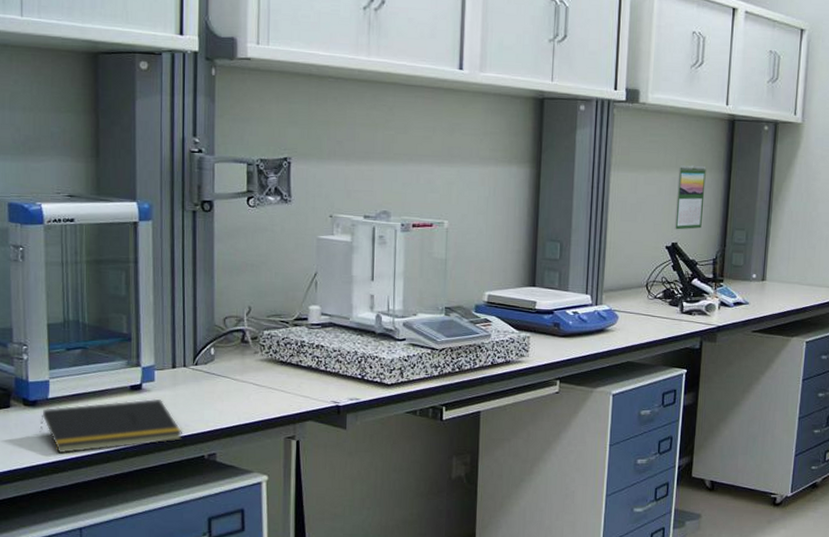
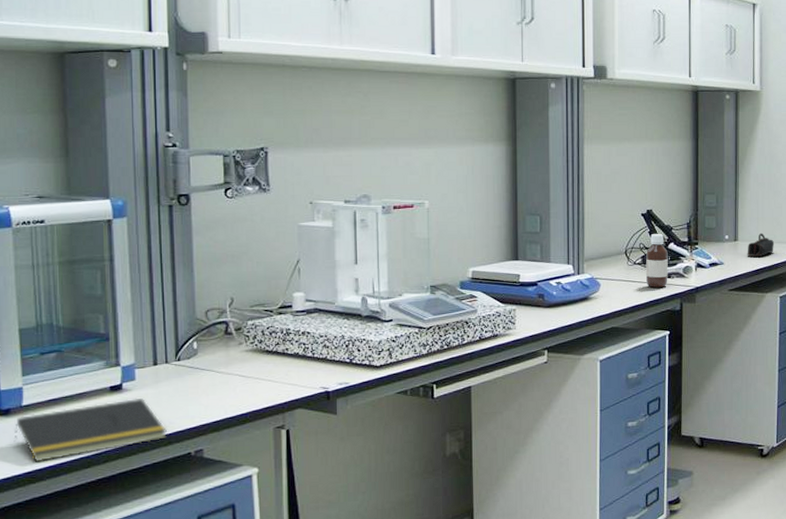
bottle: none [666,268,691,324] -> present [645,234,668,288]
calendar: present [674,165,706,230] -> none [648,135,675,197]
pencil case: none [774,273,804,300] -> present [747,232,774,258]

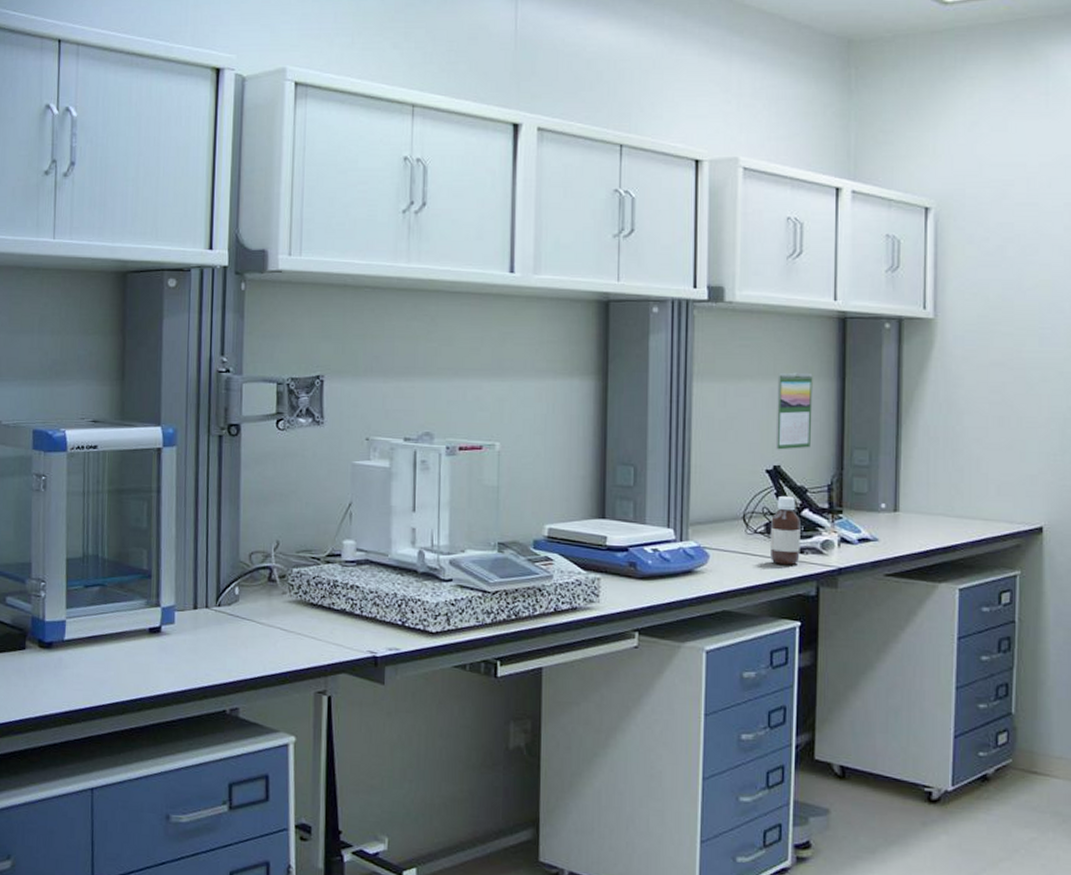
notepad: present [14,398,167,463] -> none [54,643,203,703]
calendar: none [648,135,675,197] -> present [775,372,813,450]
pencil case: present [747,232,774,258] -> none [911,502,951,535]

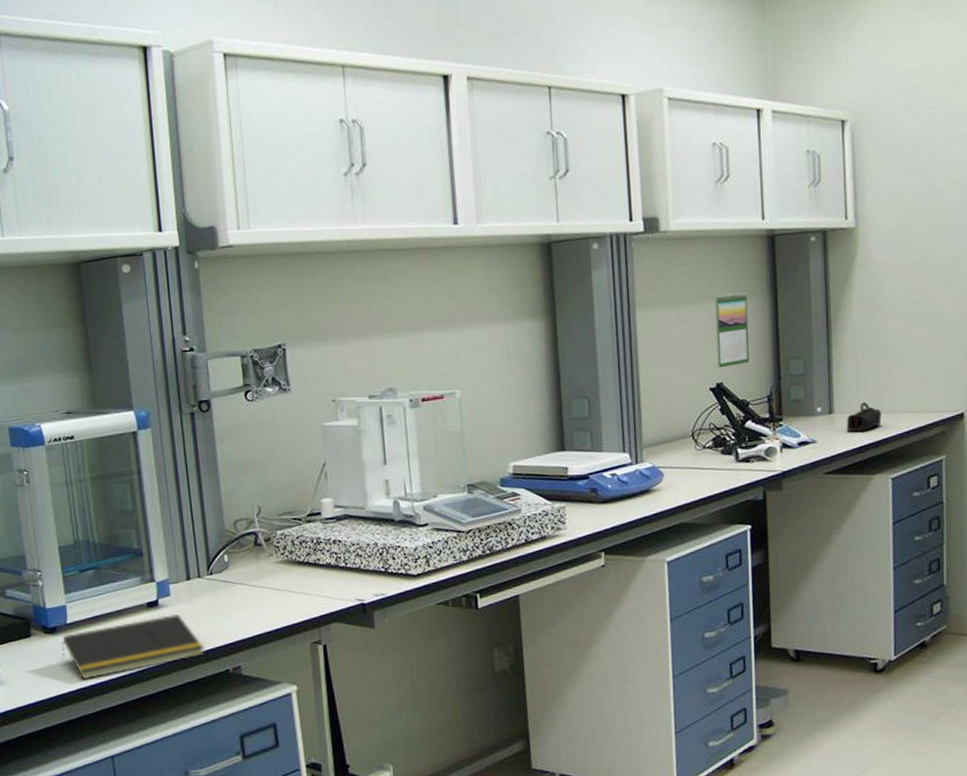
notepad: none [54,643,203,703] -> present [62,614,205,680]
bottle: present [769,496,801,565] -> none [718,411,747,475]
pencil case: none [911,502,951,535] -> present [846,401,882,433]

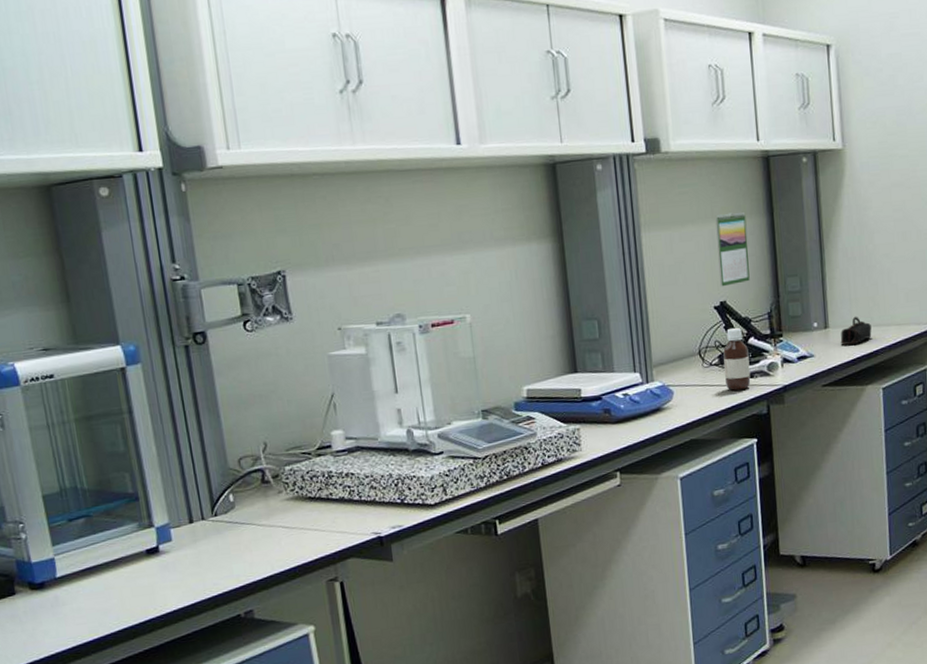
notepad: present [62,614,205,680] -> none [52,560,213,637]
bottle: none [718,411,747,475] -> present [723,328,751,391]

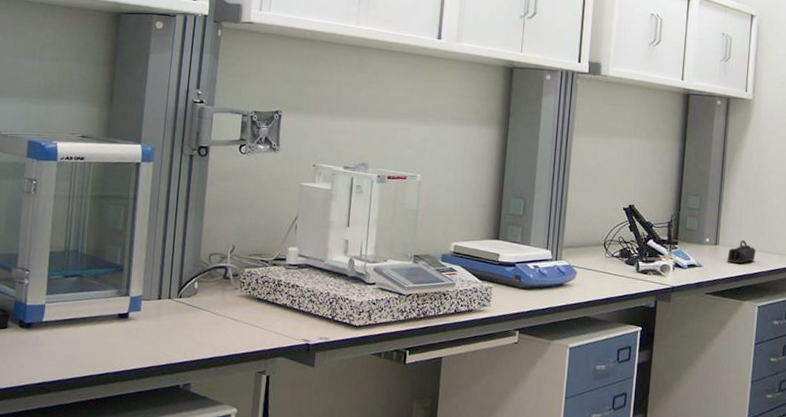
calendar: present [715,212,750,287] -> none [631,133,663,193]
bottle: present [723,328,751,391] -> none [622,229,647,283]

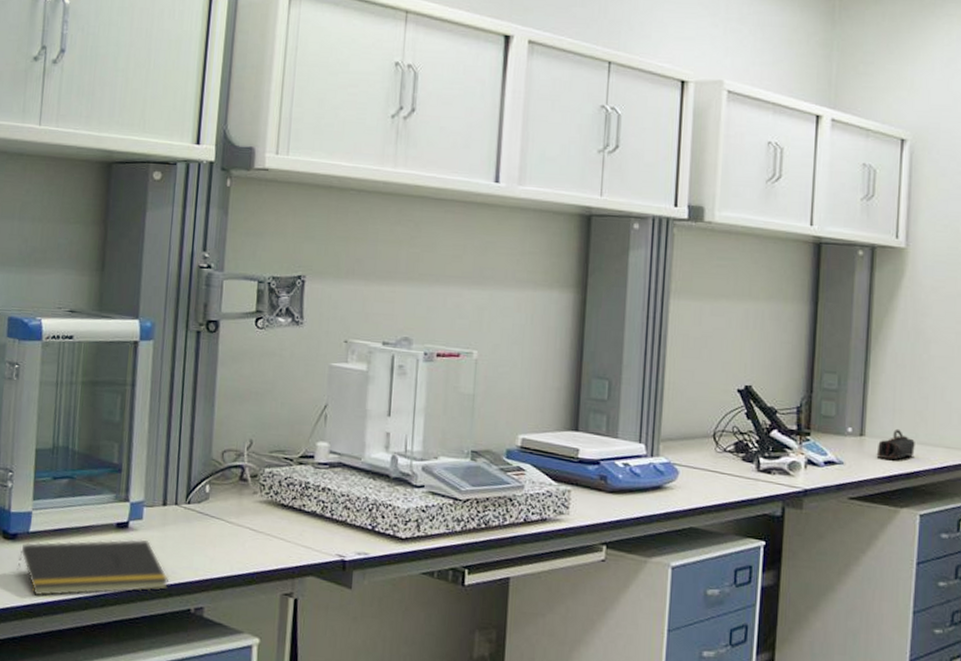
notepad: none [31,327,162,376] -> present [17,539,169,597]

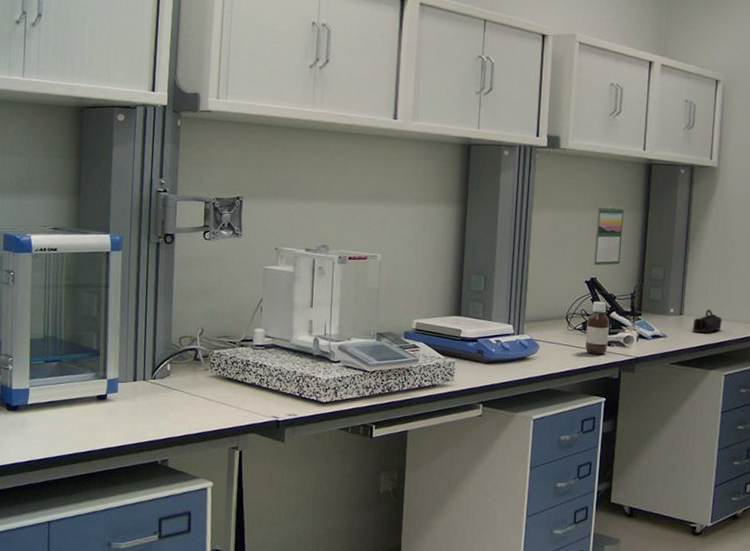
notepad: present [17,539,169,597] -> none [19,408,140,454]
bottle: none [738,416,769,485] -> present [585,302,609,355]
calendar: none [747,294,787,371] -> present [593,205,624,266]

